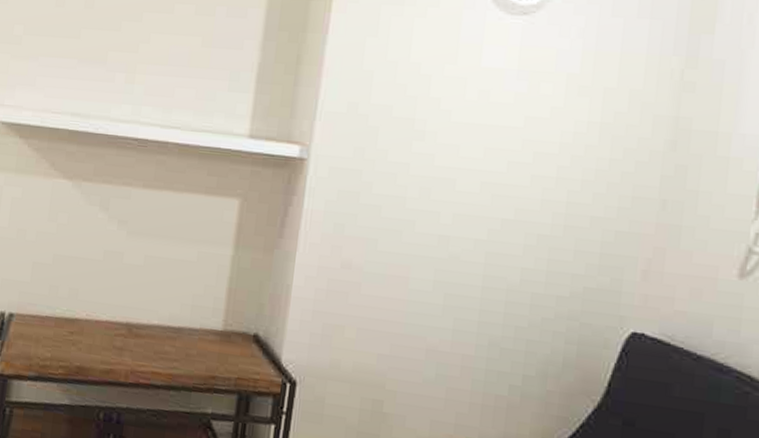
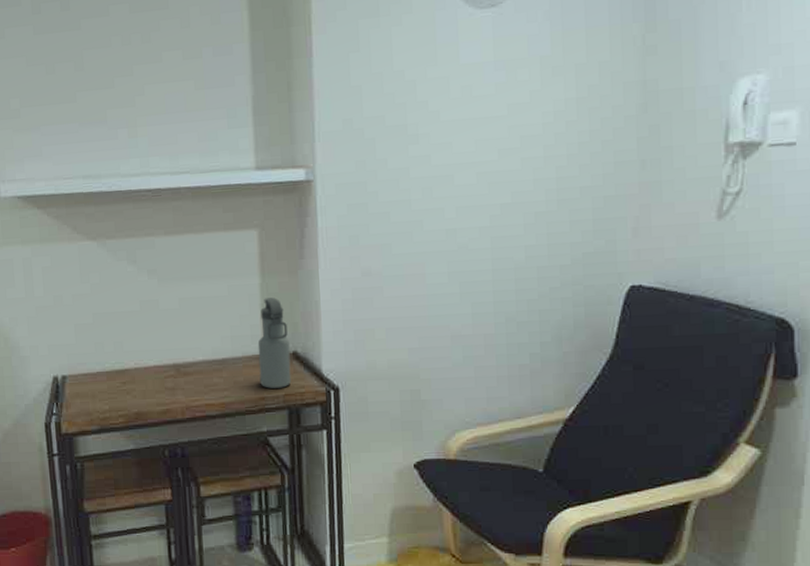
water bottle: none [213,272,253,371] -> present [257,297,292,389]

